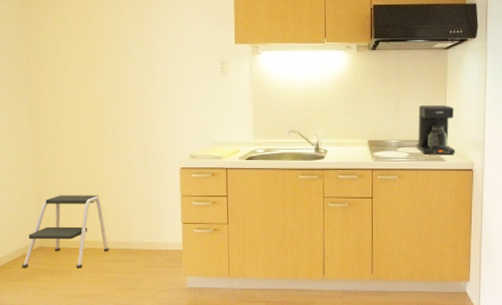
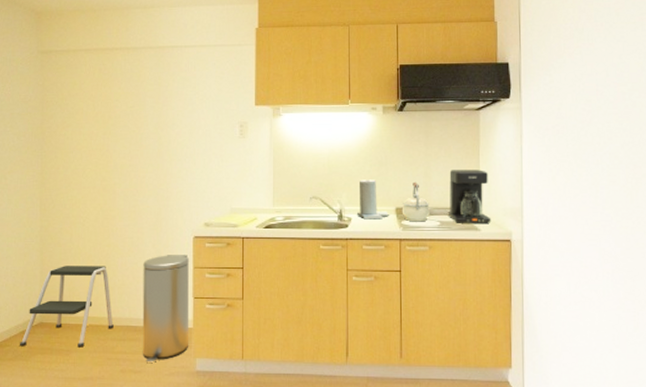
pedal bin: none [134,184,180,281] -> present [142,255,189,363]
paper towel: none [332,114,362,151] -> present [356,179,389,220]
kettle: none [374,116,399,154] -> present [401,181,430,222]

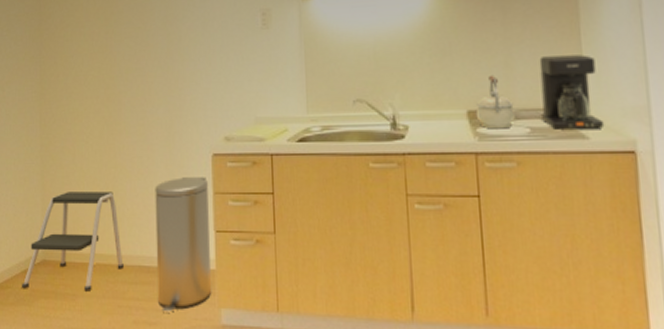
paper towel: present [356,179,389,220] -> none [414,74,459,128]

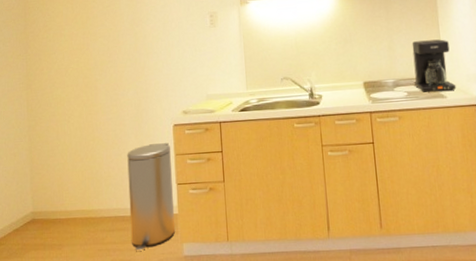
step stool: present [22,191,124,292] -> none [14,159,102,245]
kettle: present [475,74,515,129] -> none [369,55,397,95]

